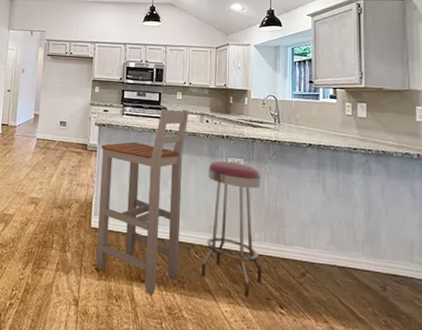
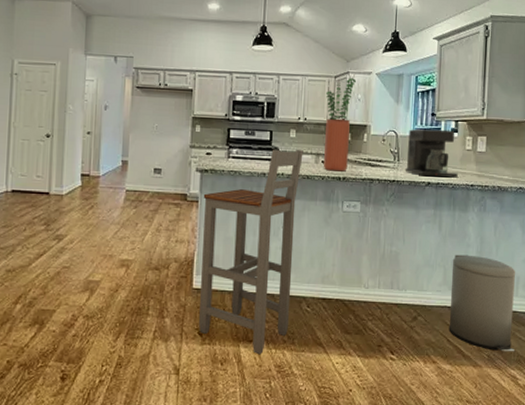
bar stool: present [202,160,261,297] -> none [313,205,378,346]
vase: none [207,46,236,131] -> present [323,74,357,172]
coffee maker: none [285,94,339,141] -> present [405,128,458,178]
pedal bin: none [339,214,416,321] -> present [449,254,516,353]

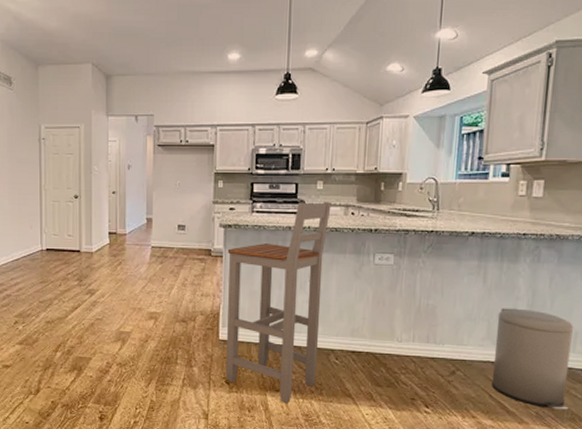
vase: present [323,74,357,172] -> none [353,119,391,223]
coffee maker: present [405,128,458,178] -> none [445,174,508,227]

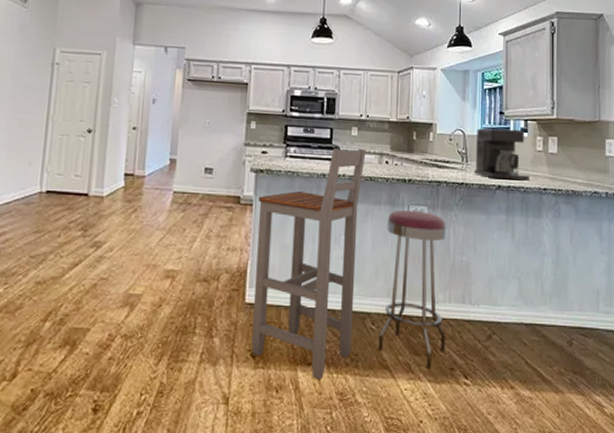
bar stool: none [342,257,413,399] -> present [378,209,447,370]
coffee maker: none [445,174,508,227] -> present [473,128,529,181]
pedal bin: present [491,308,573,411] -> none [526,265,600,377]

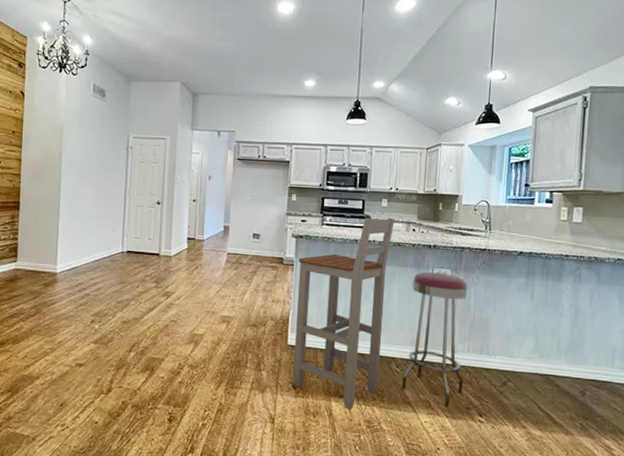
coffee maker: present [473,128,529,181] -> none [496,199,552,248]

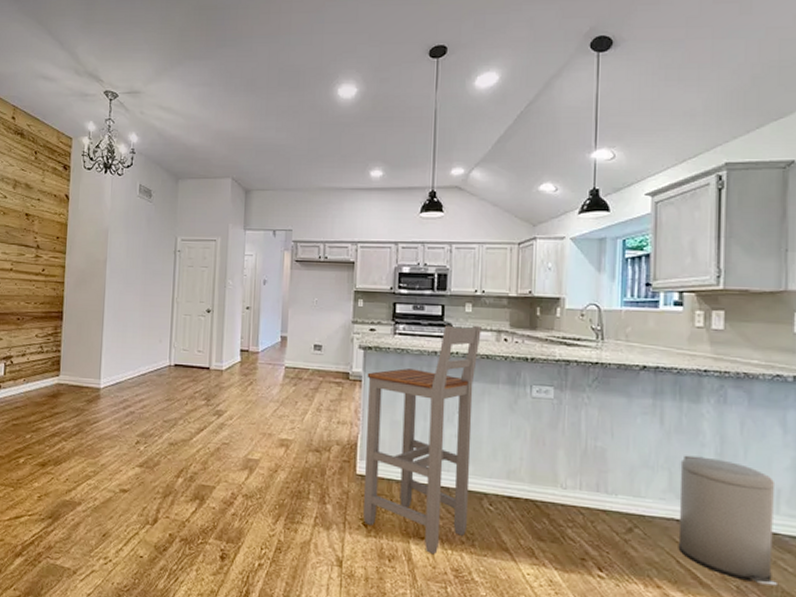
bar stool: present [402,271,468,407] -> none [497,389,577,557]
pedal bin: none [539,323,612,423] -> present [678,455,779,587]

